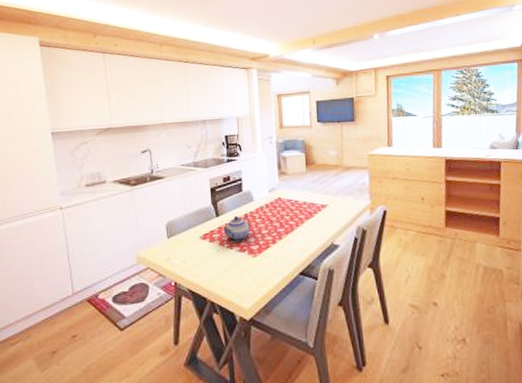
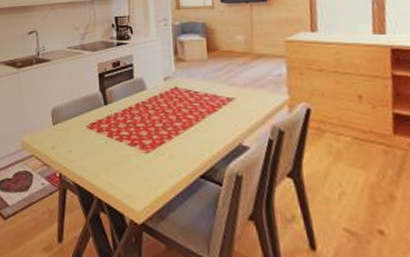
teapot: present [223,215,251,241] -> none [112,104,143,134]

